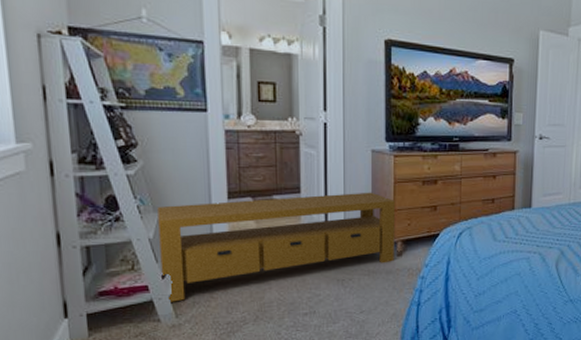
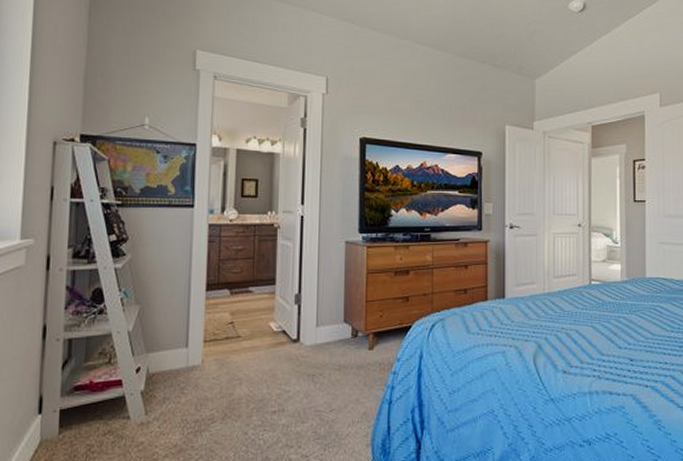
tv stand: present [157,192,395,302] -> none [136,283,367,398]

